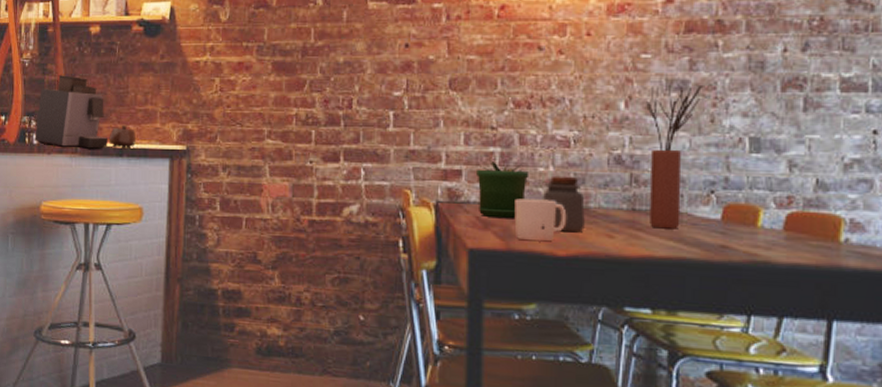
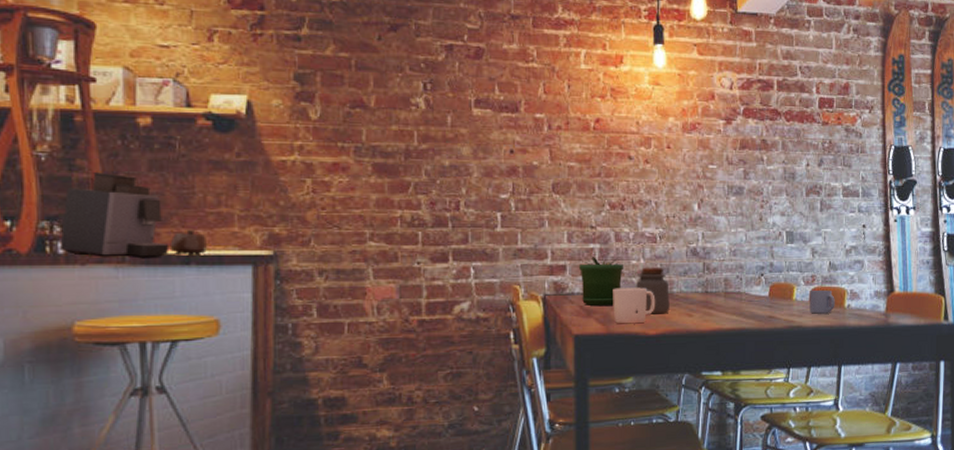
vase: present [646,84,704,229] -> none [714,190,754,306]
cup: none [783,215,824,249] -> present [809,289,835,314]

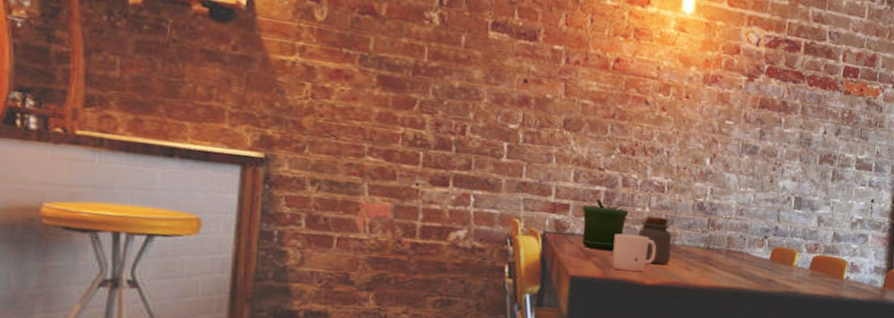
coffee machine: present [60,172,170,259] -> none [32,46,153,146]
sugar bowl: present [170,230,208,257] -> none [153,121,195,150]
cup: present [809,289,835,314] -> none [808,258,835,283]

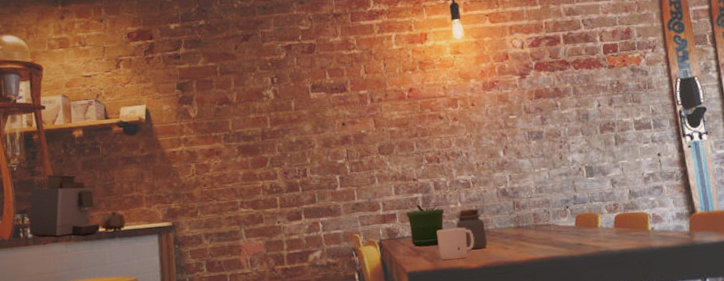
coffee machine: none [32,46,153,146] -> present [29,174,100,238]
sugar bowl: none [153,121,195,150] -> present [100,212,127,232]

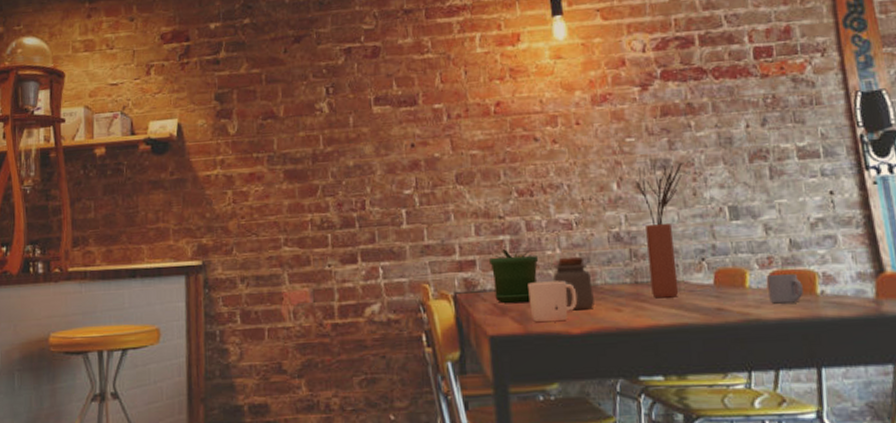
coffee machine: present [29,174,100,238] -> none [40,199,120,275]
sugar bowl: present [100,212,127,232] -> none [120,246,150,271]
vase: none [517,134,552,238] -> present [635,163,683,299]
cup: none [613,216,639,239] -> present [767,274,804,304]

